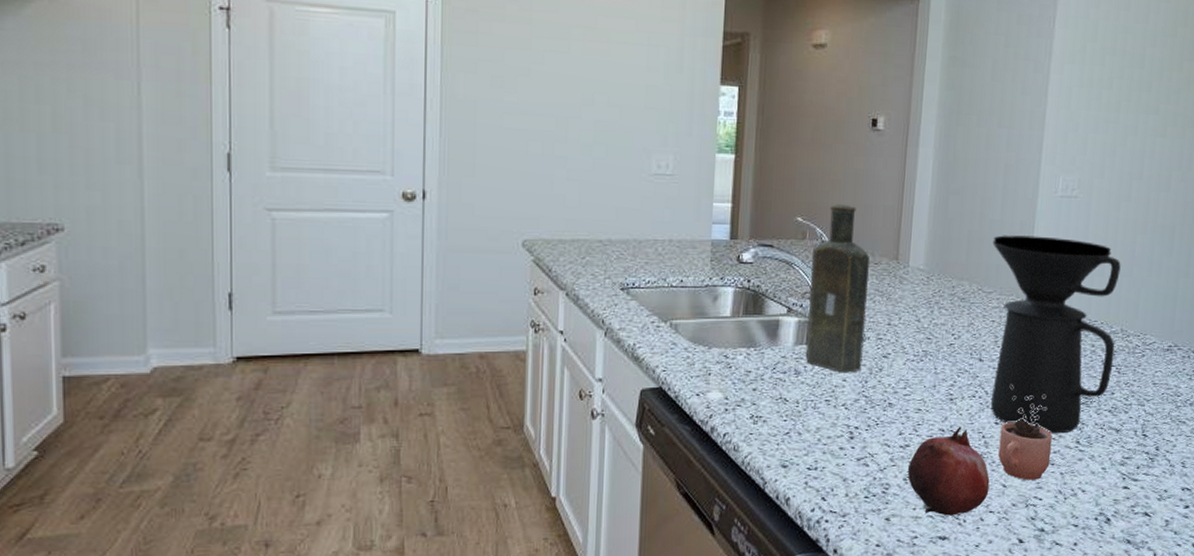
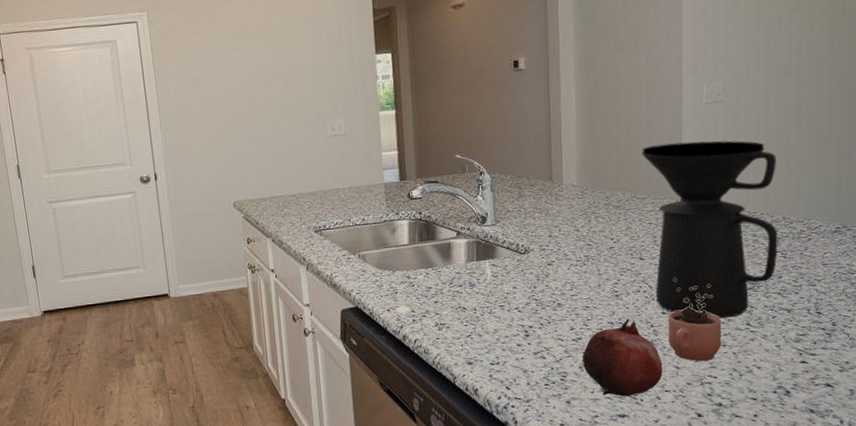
bottle: present [805,204,870,373] -> none [472,138,529,281]

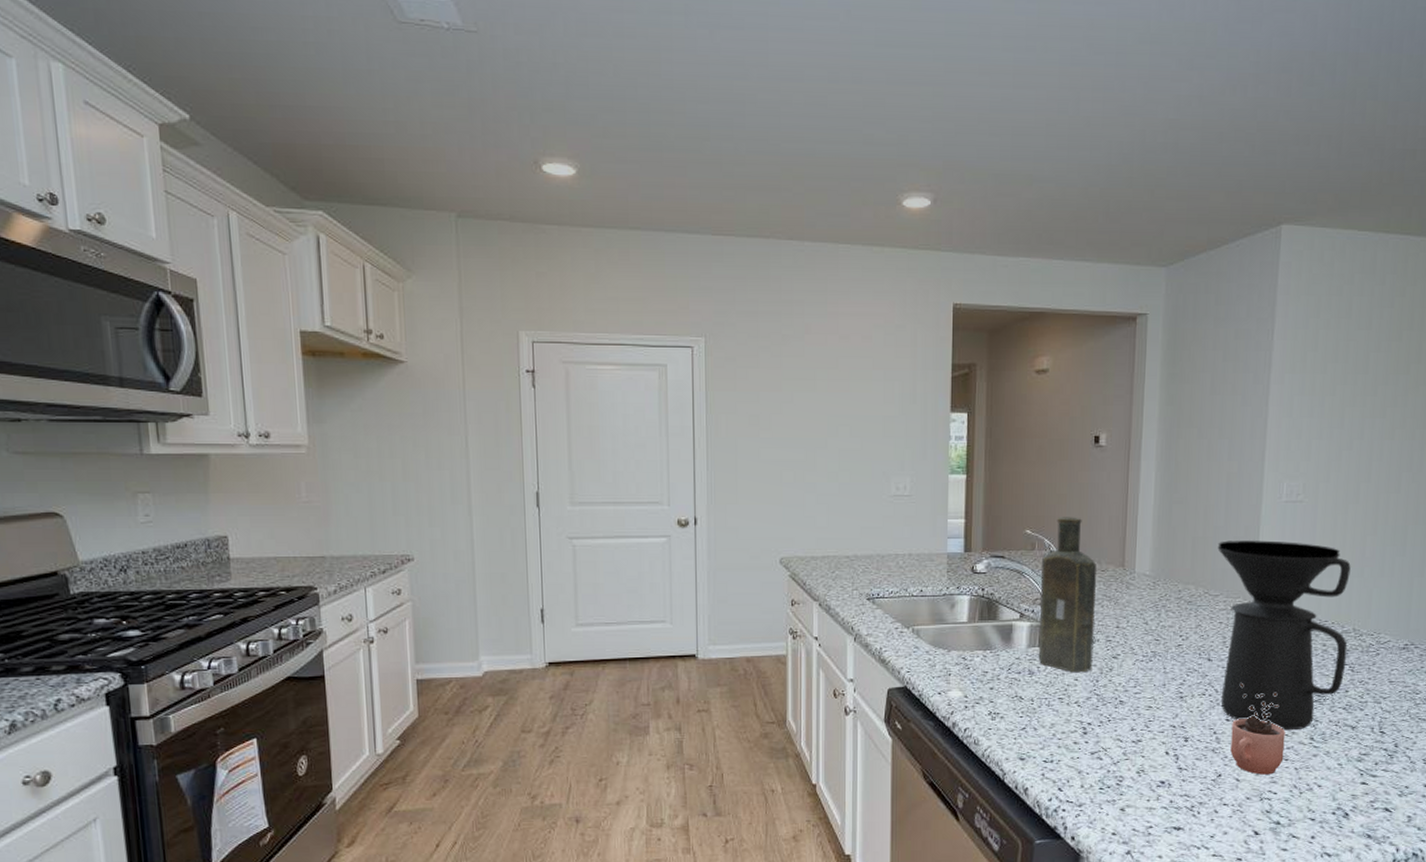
bottle: none [472,138,529,281] -> present [1038,517,1096,673]
fruit: present [582,318,663,397] -> none [1140,722,1223,808]

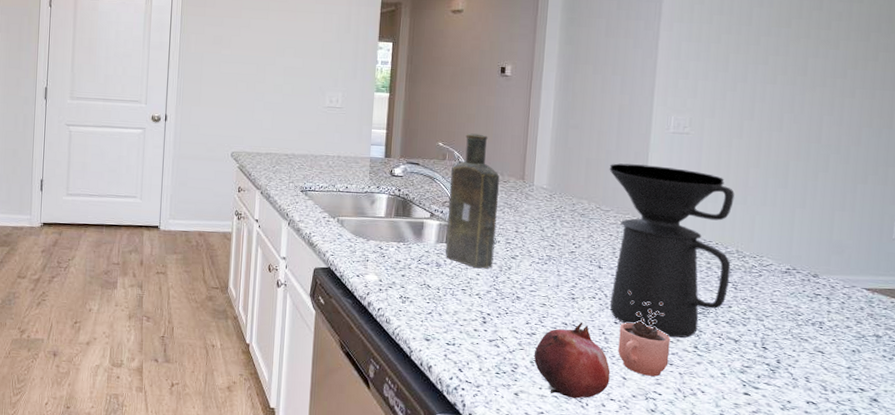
fruit: none [1140,722,1223,808] -> present [533,322,610,399]

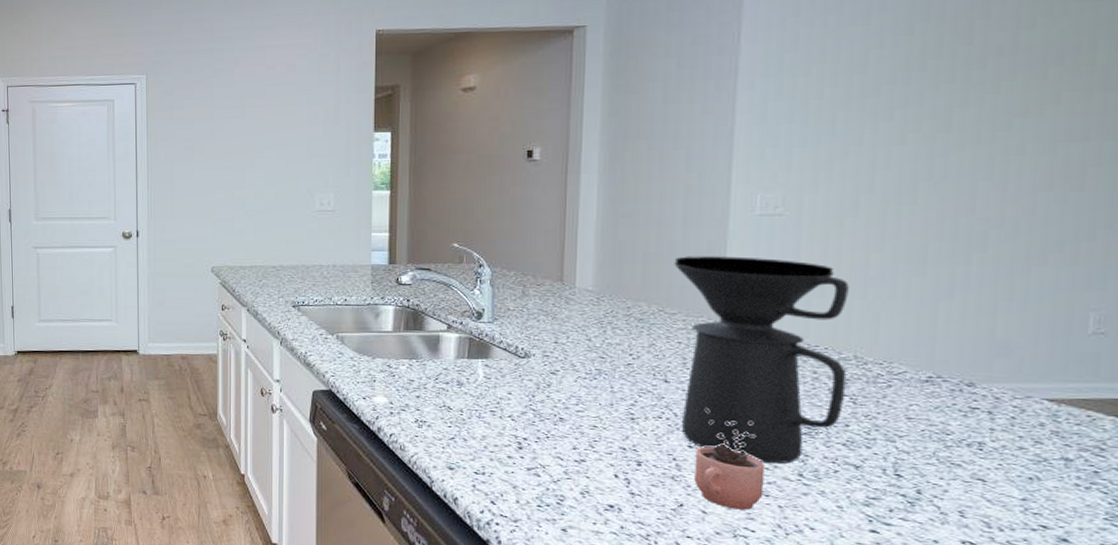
bottle: present [445,133,499,269] -> none [467,231,531,387]
fruit: present [533,322,610,399] -> none [584,446,685,536]

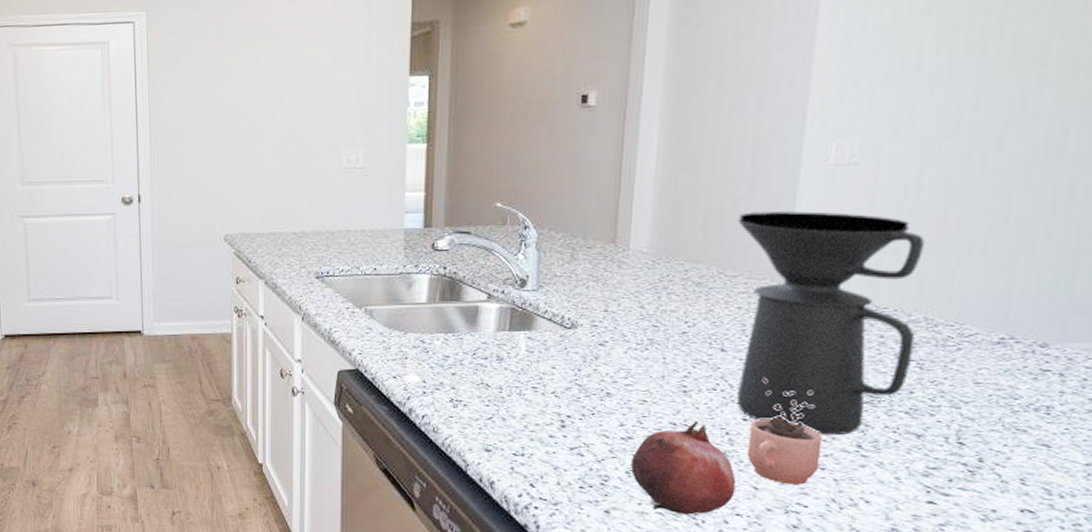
fruit: none [584,446,685,536] -> present [630,420,736,515]

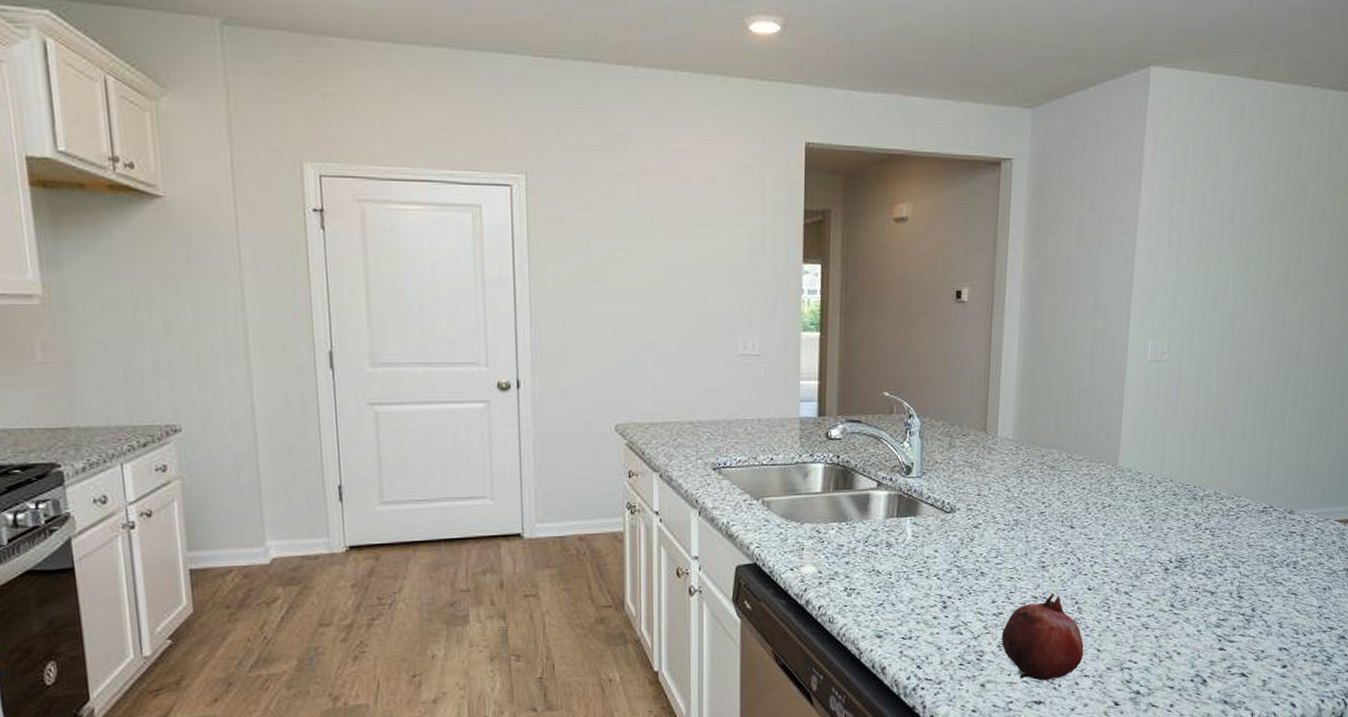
coffee maker: present [736,211,925,436] -> none [1081,402,1213,598]
cocoa: present [747,378,823,485] -> none [1092,551,1146,644]

